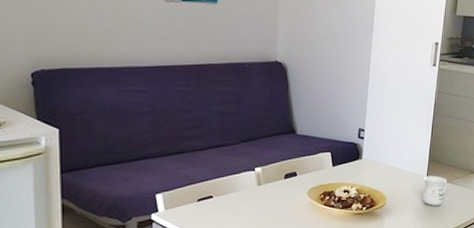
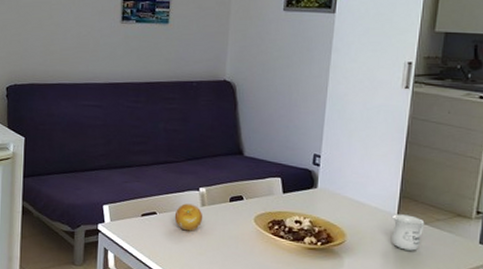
fruit: none [231,184,260,211] -> present [174,203,203,231]

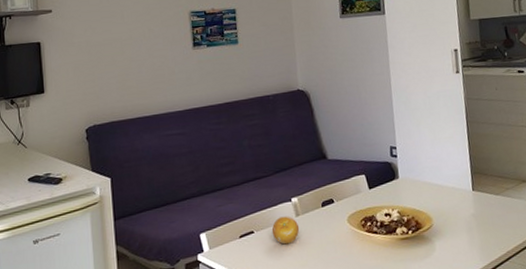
mug: present [392,214,425,251] -> none [469,189,498,223]

